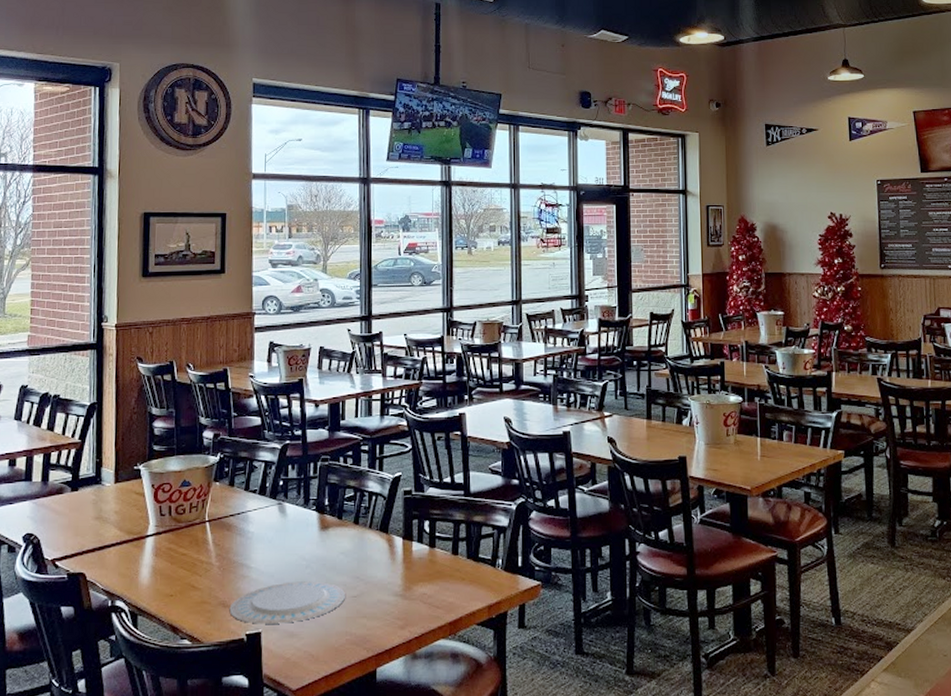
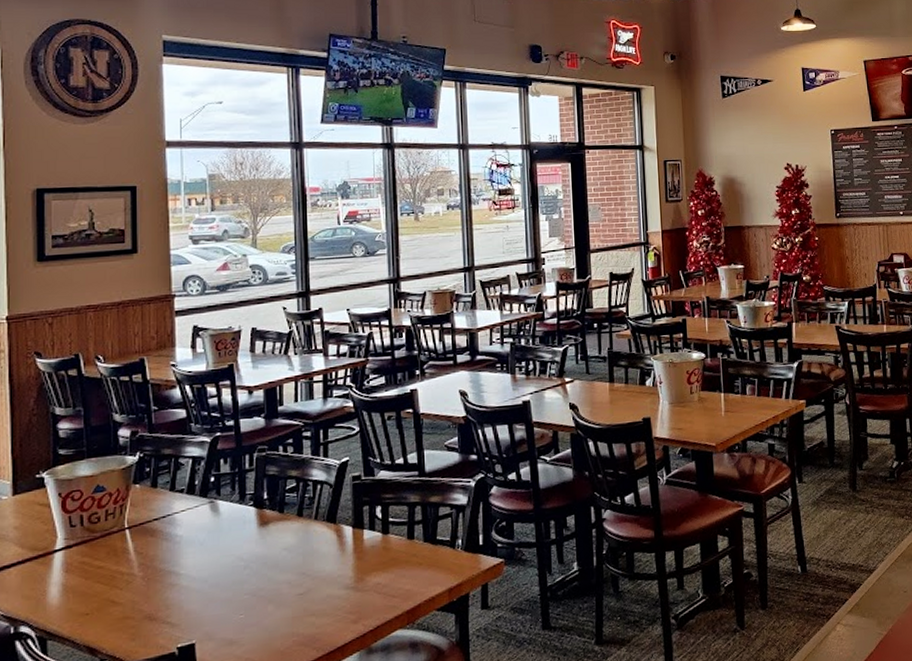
plate: present [229,581,346,624] -> none [156,582,291,635]

